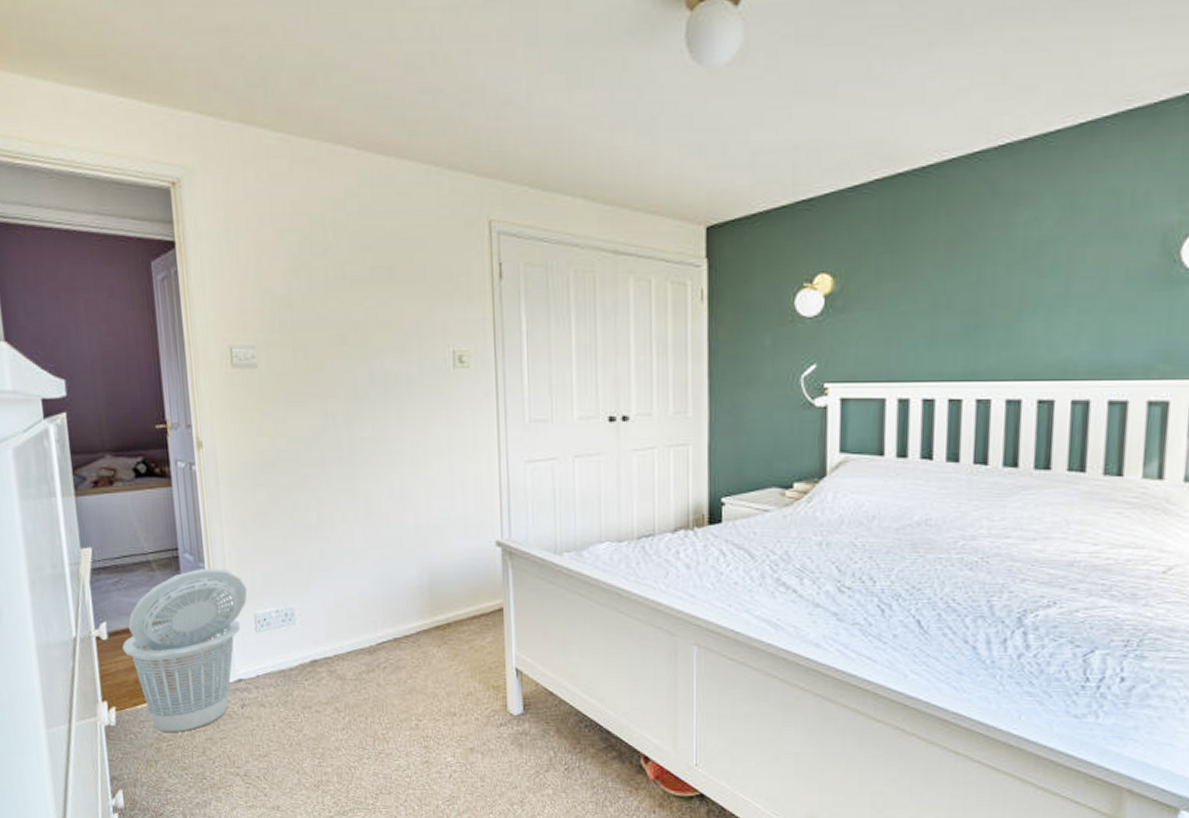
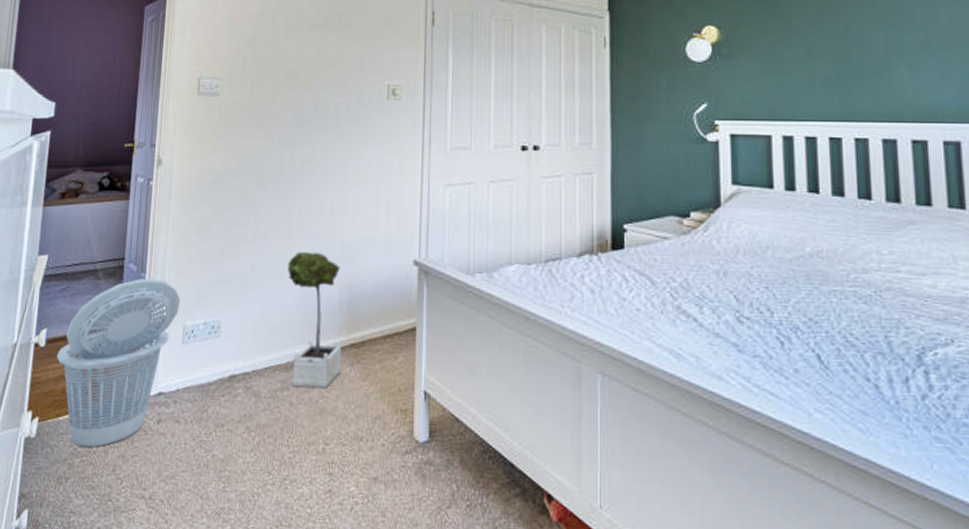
potted tree: none [359,536,428,669] -> present [287,252,342,388]

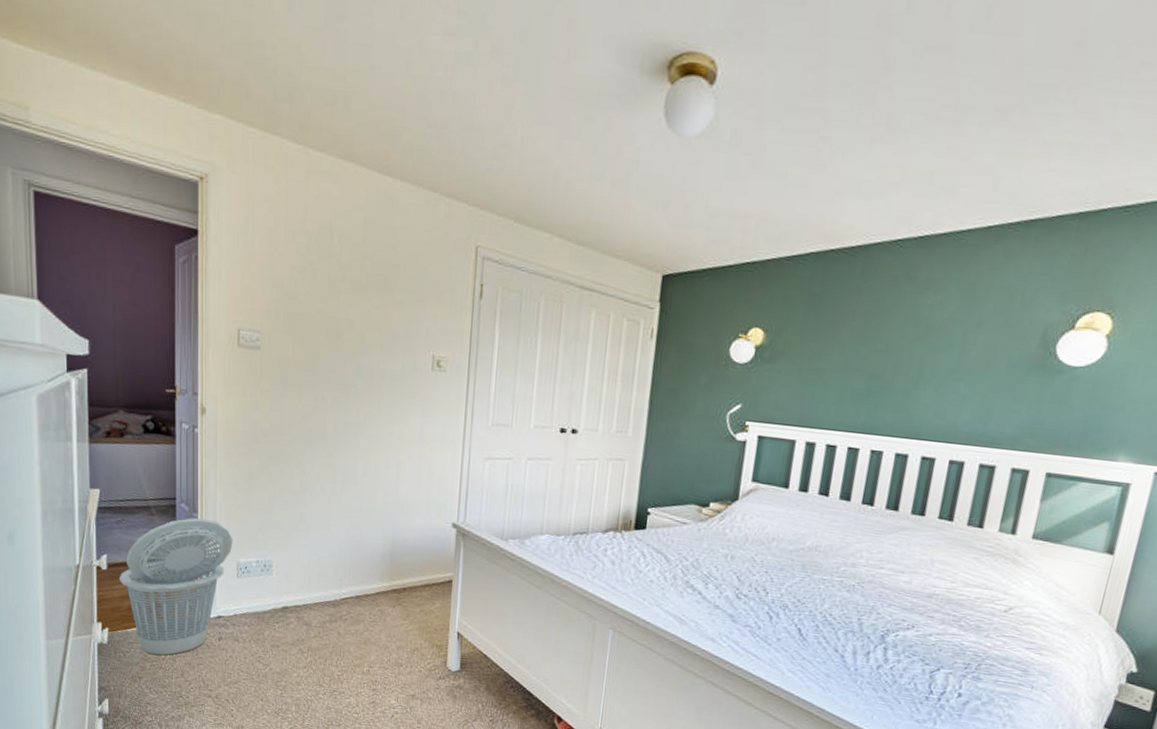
potted tree: present [287,252,342,388] -> none [334,507,385,623]

